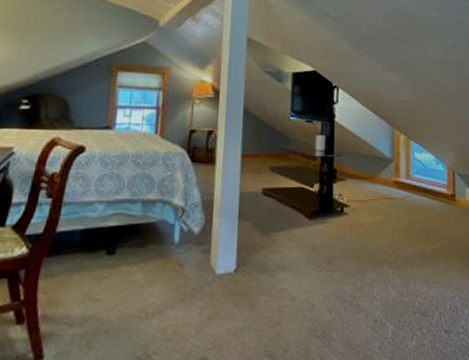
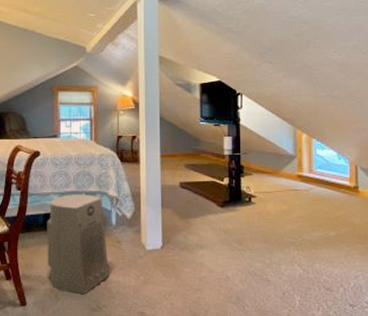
air purifier: none [79,203,165,339] -> present [47,194,109,295]

